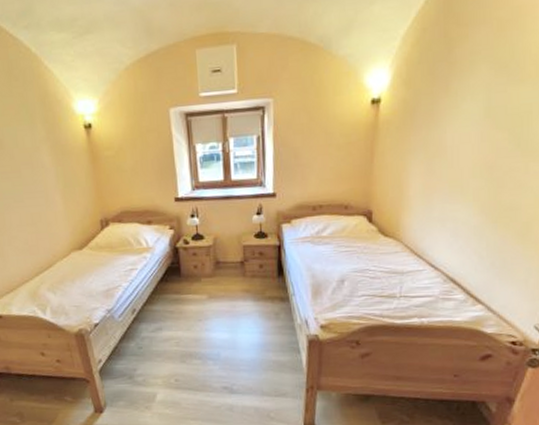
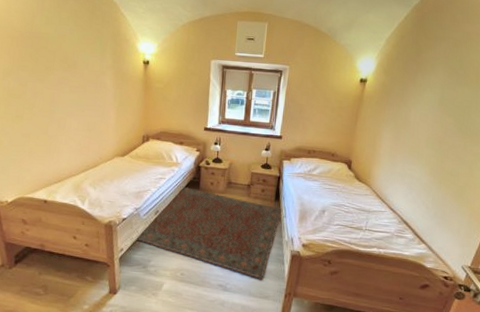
rug: none [115,275,289,374] -> present [136,186,282,279]

